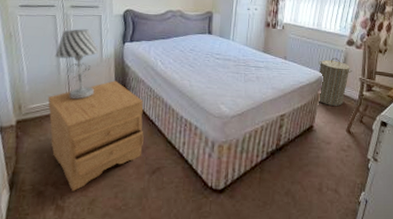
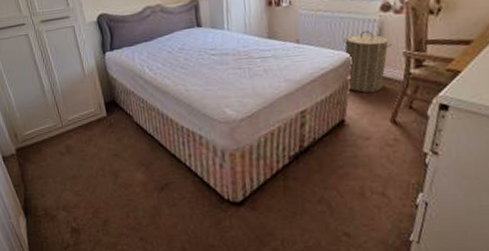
nightstand: present [48,80,144,191] -> none [40,96,147,214]
table lamp: present [55,29,100,99] -> none [36,44,84,120]

